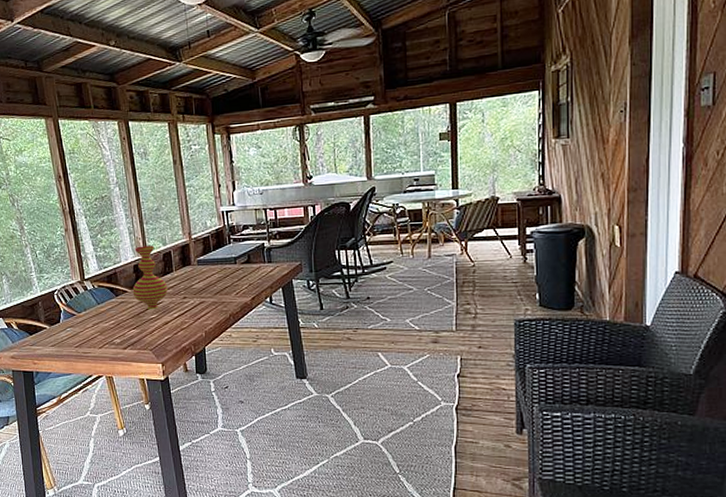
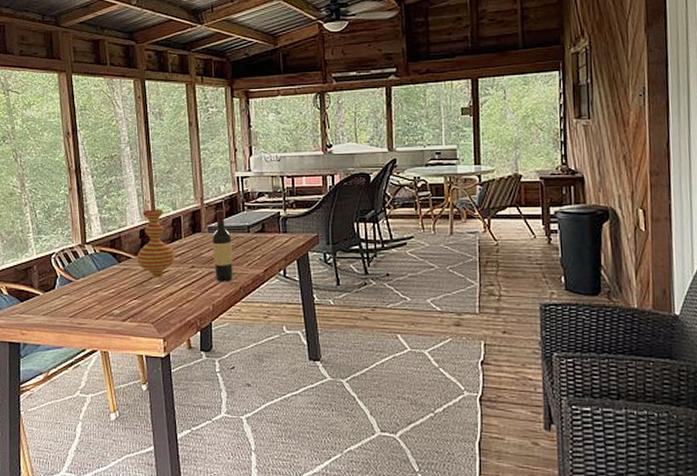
wine bottle: none [201,243,223,311] -> present [212,209,233,282]

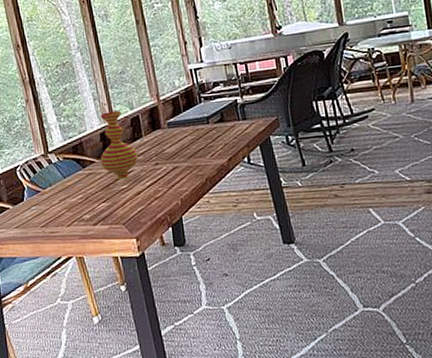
wine bottle: present [212,209,233,282] -> none [172,103,198,176]

